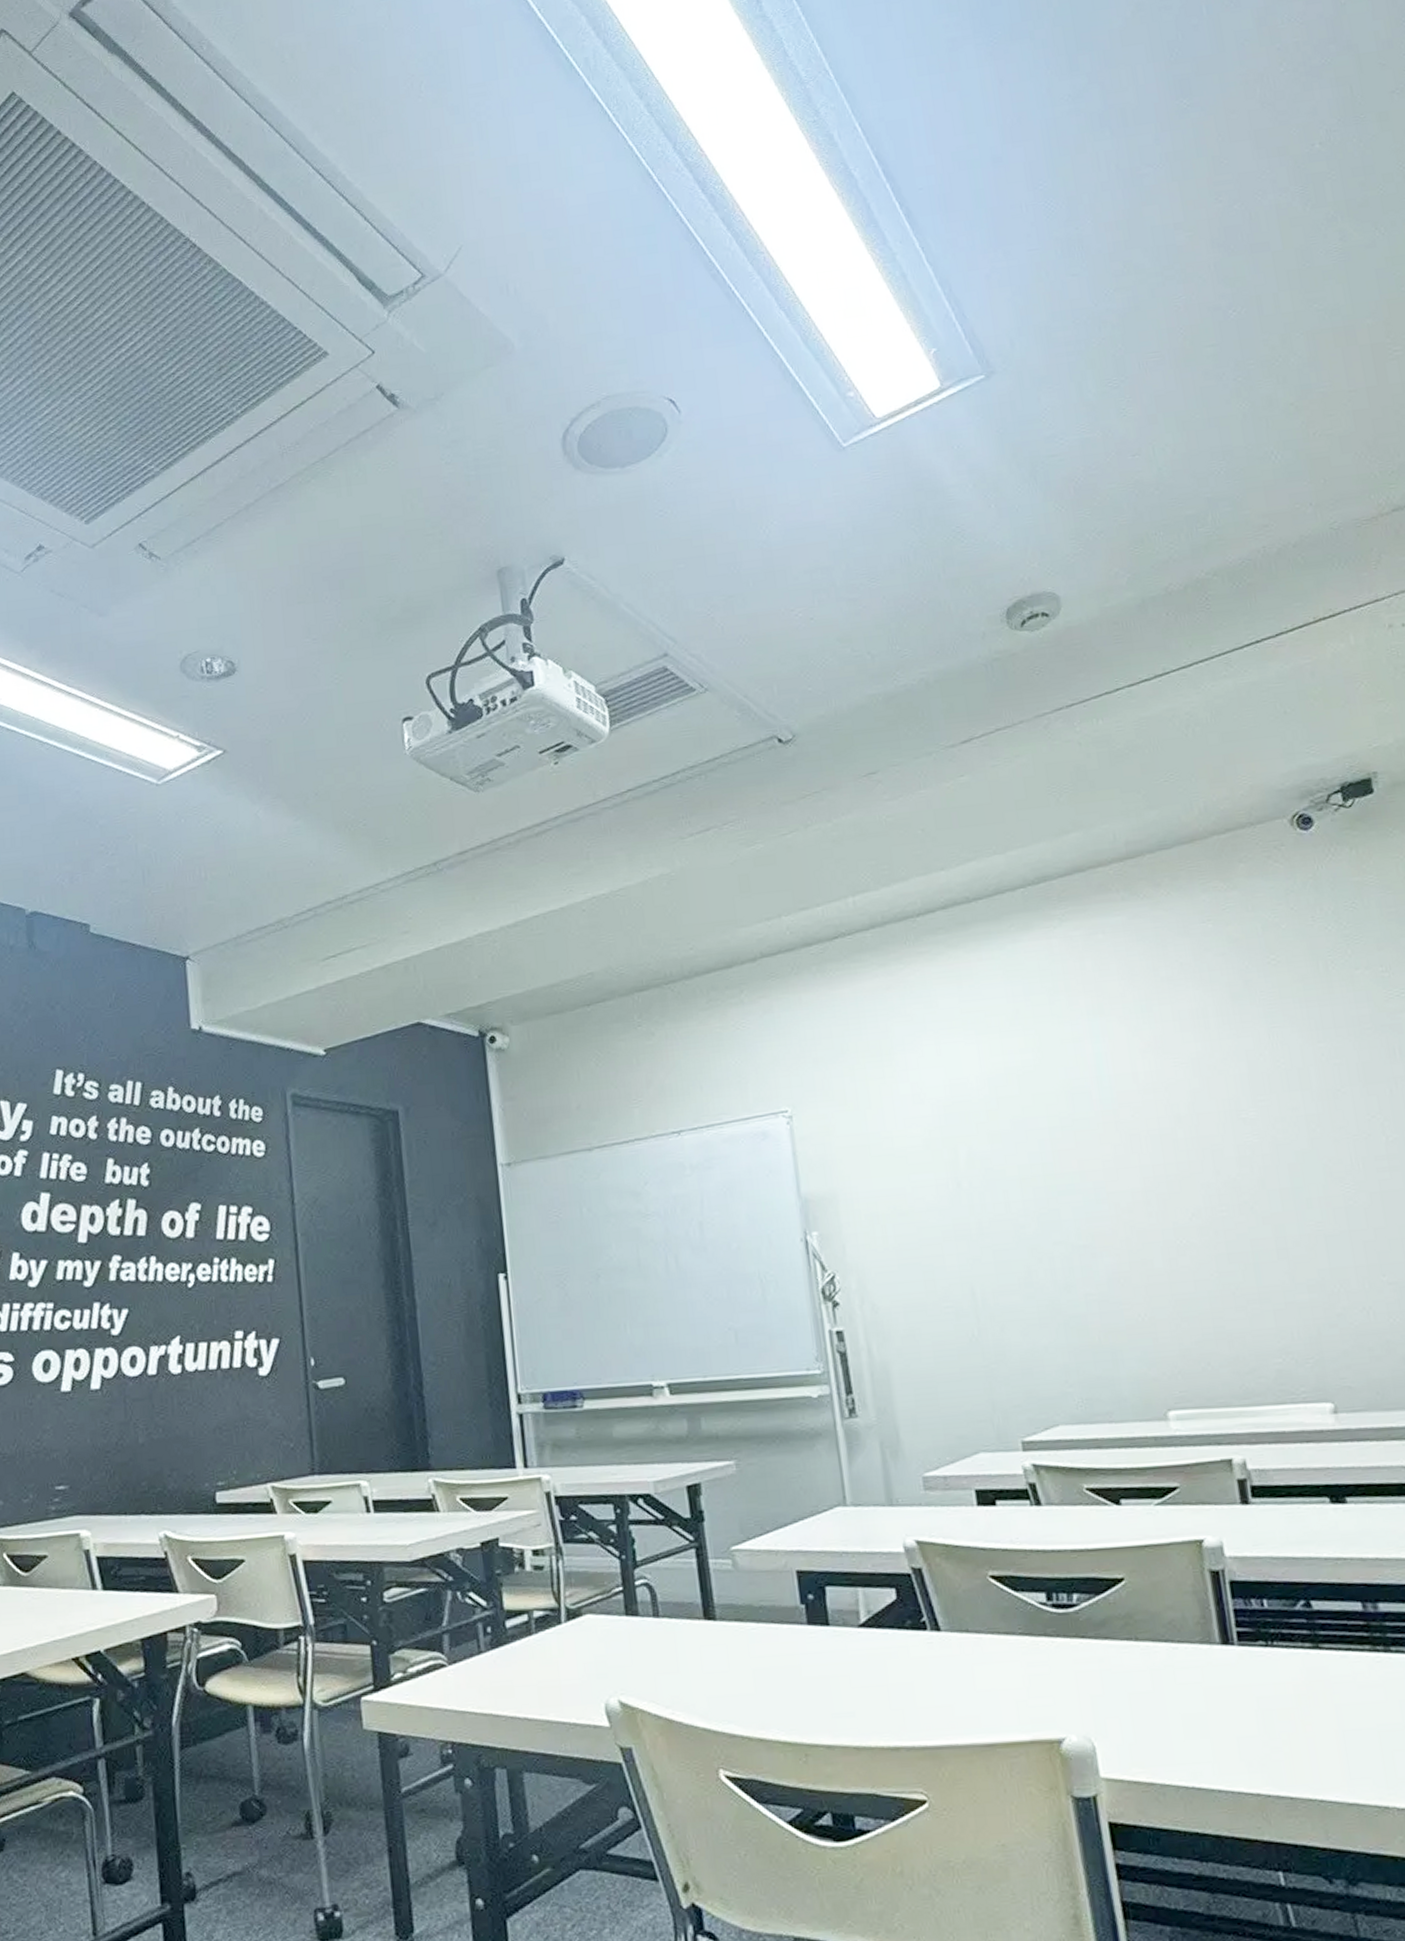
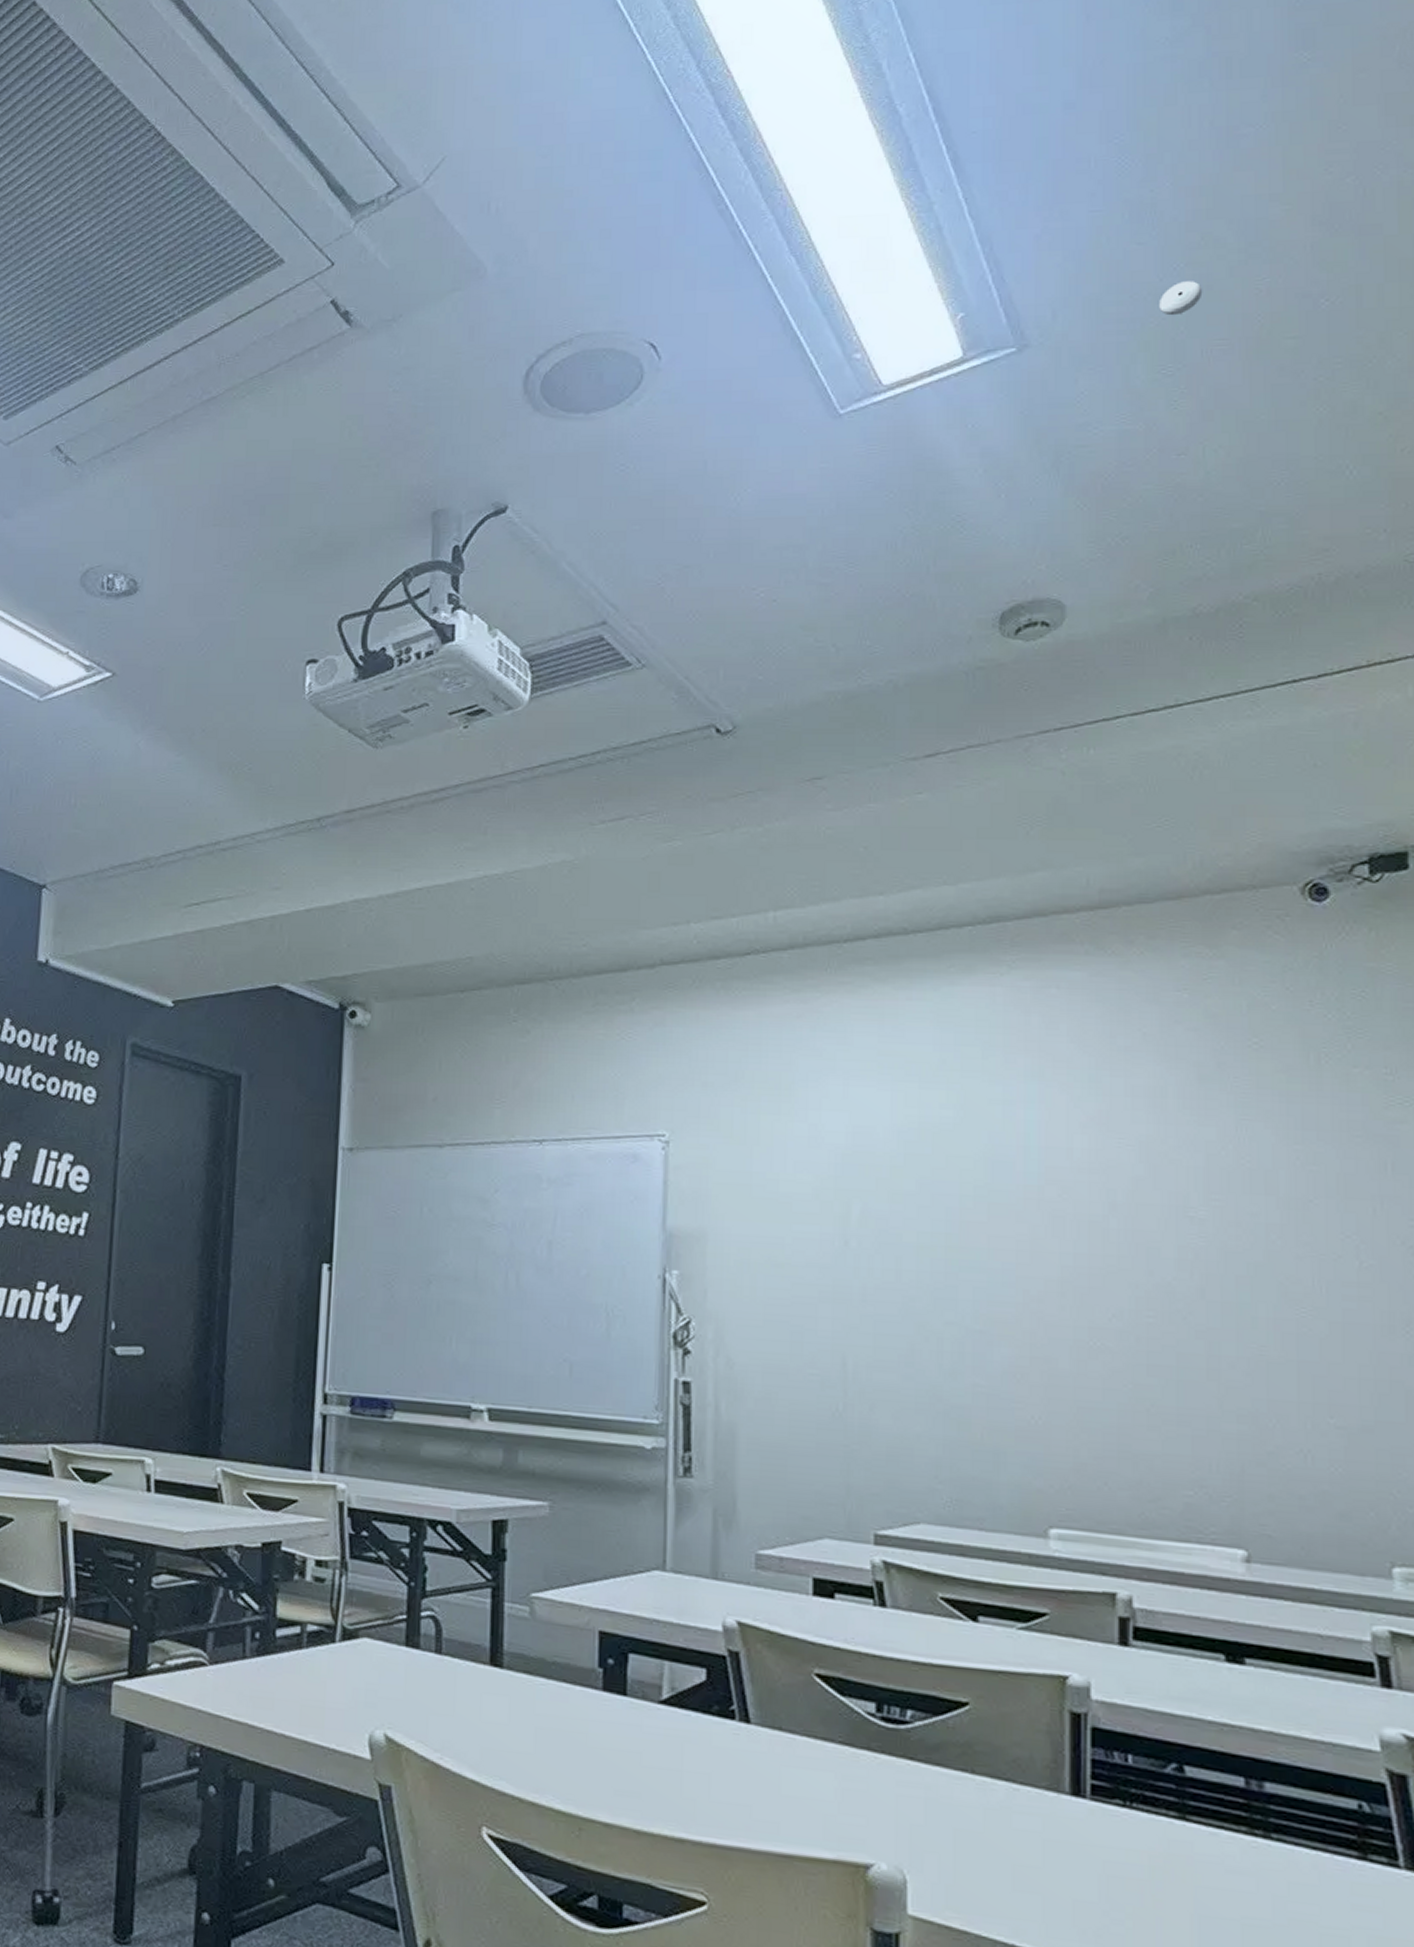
smoke detector: none [1097,304,1132,336] -> present [1159,281,1203,316]

